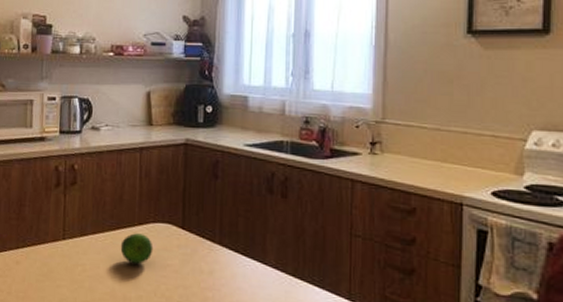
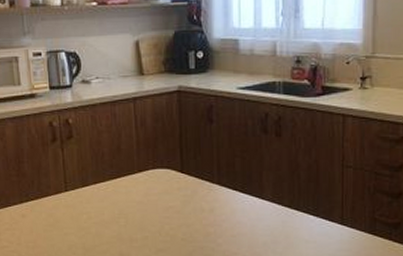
fruit: present [120,233,154,265] -> none [122,180,155,209]

